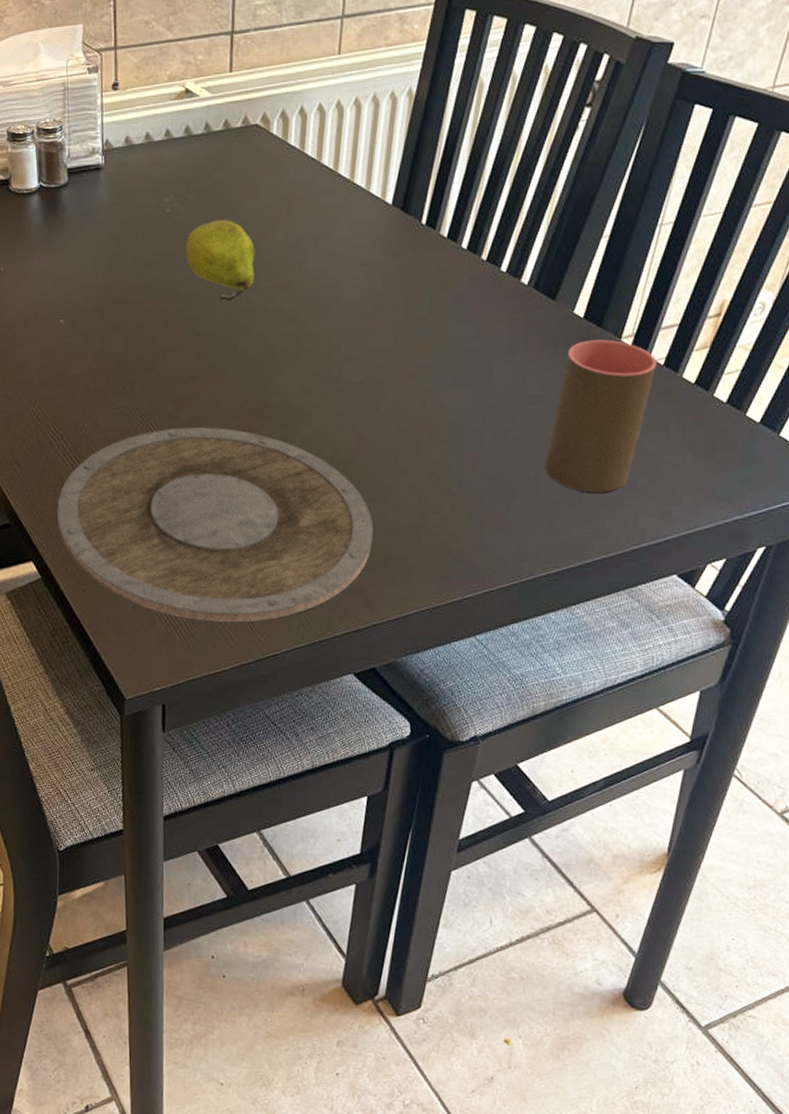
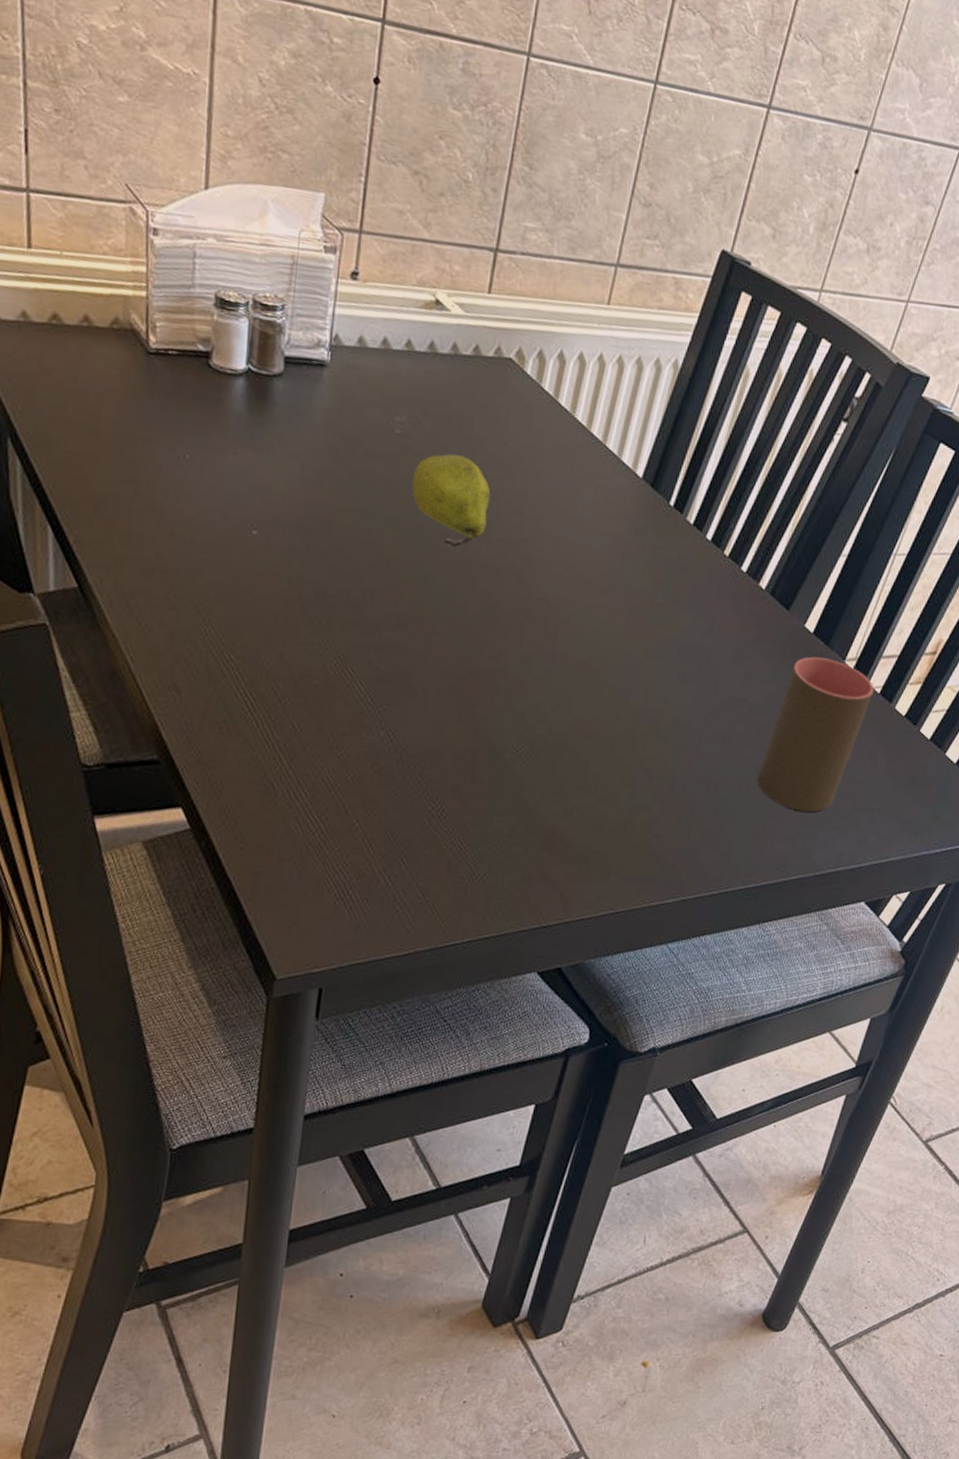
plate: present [56,427,374,622] -> none [218,677,579,905]

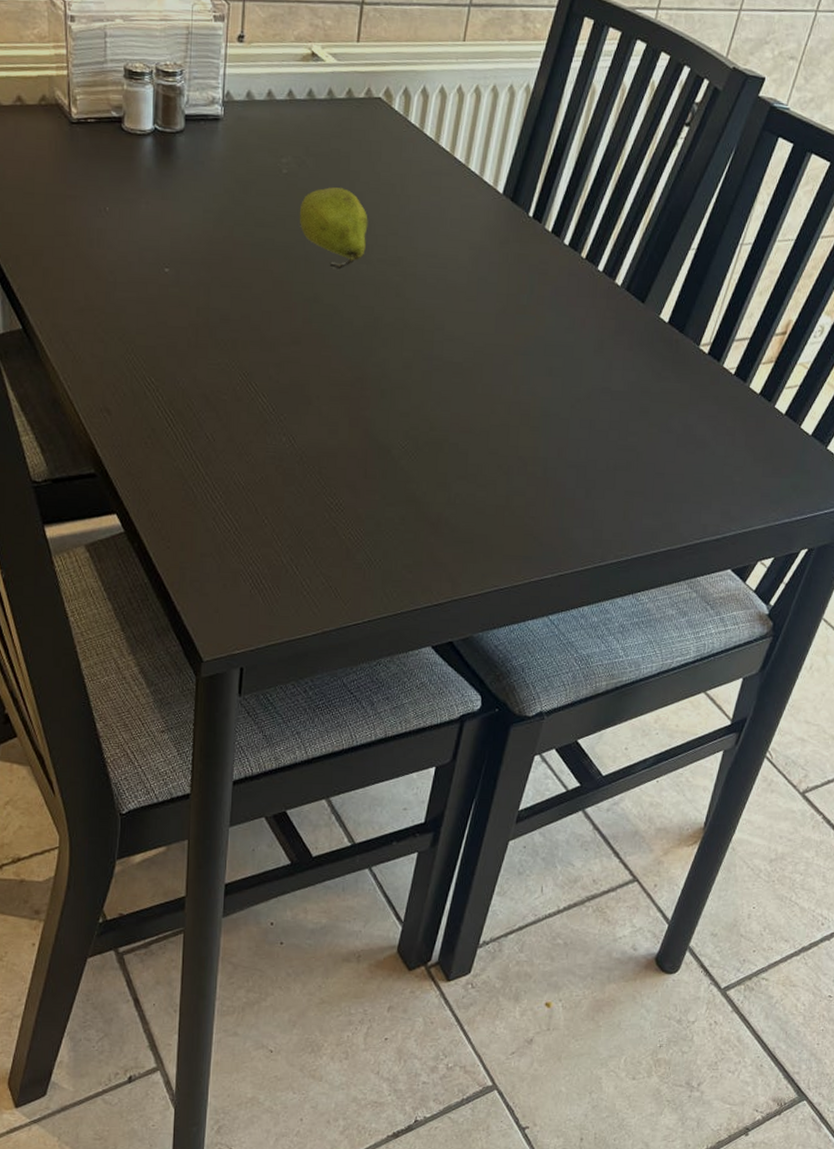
cup: present [756,656,875,813] -> none [623,344,729,488]

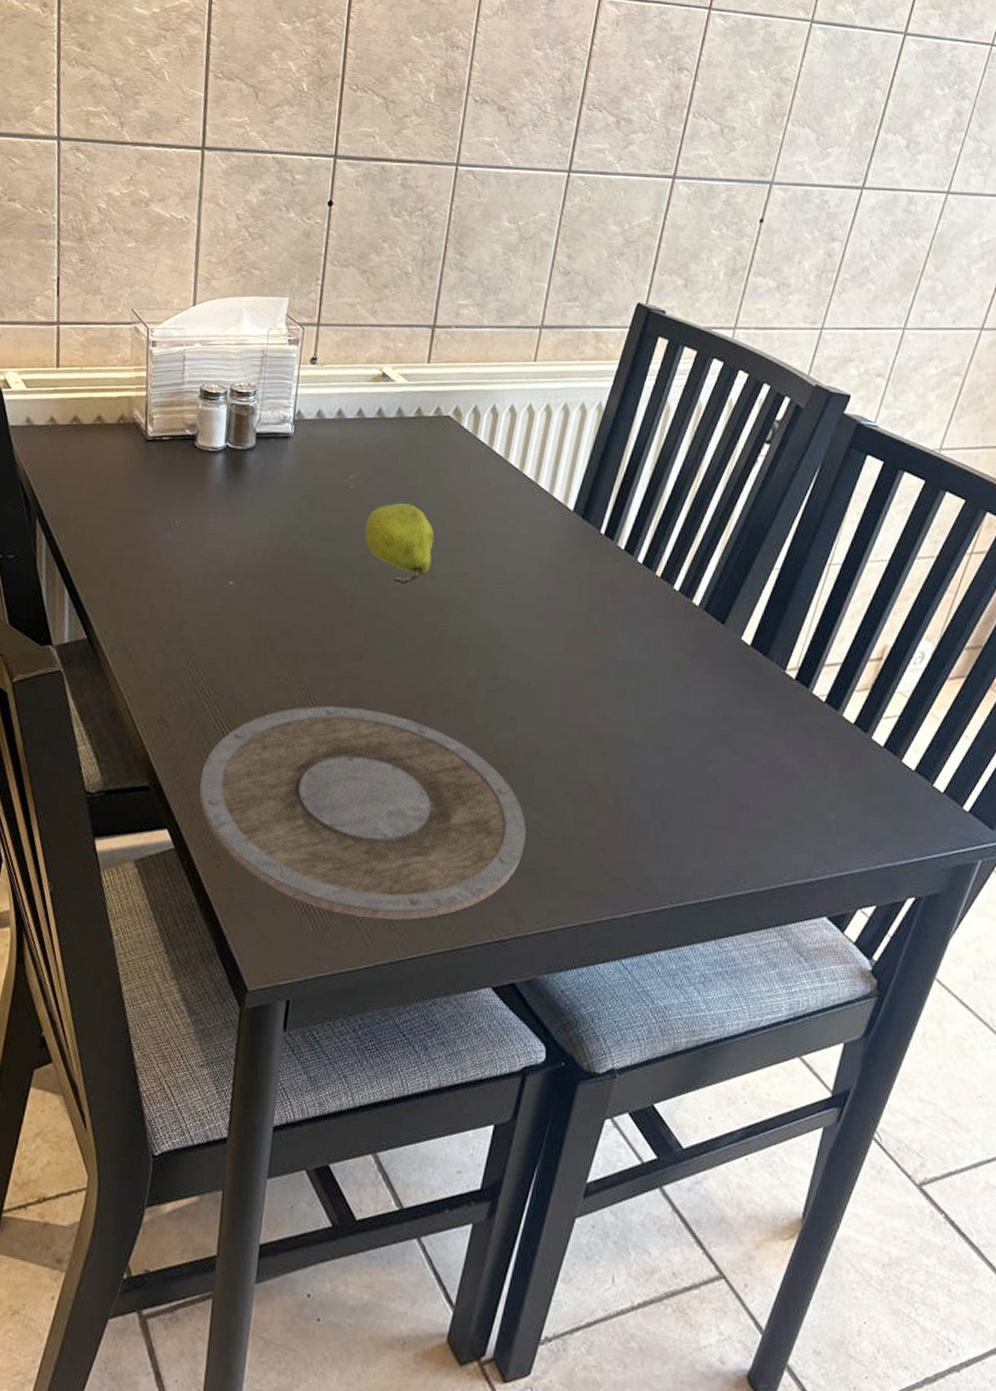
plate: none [145,390,462,589] -> present [199,706,527,920]

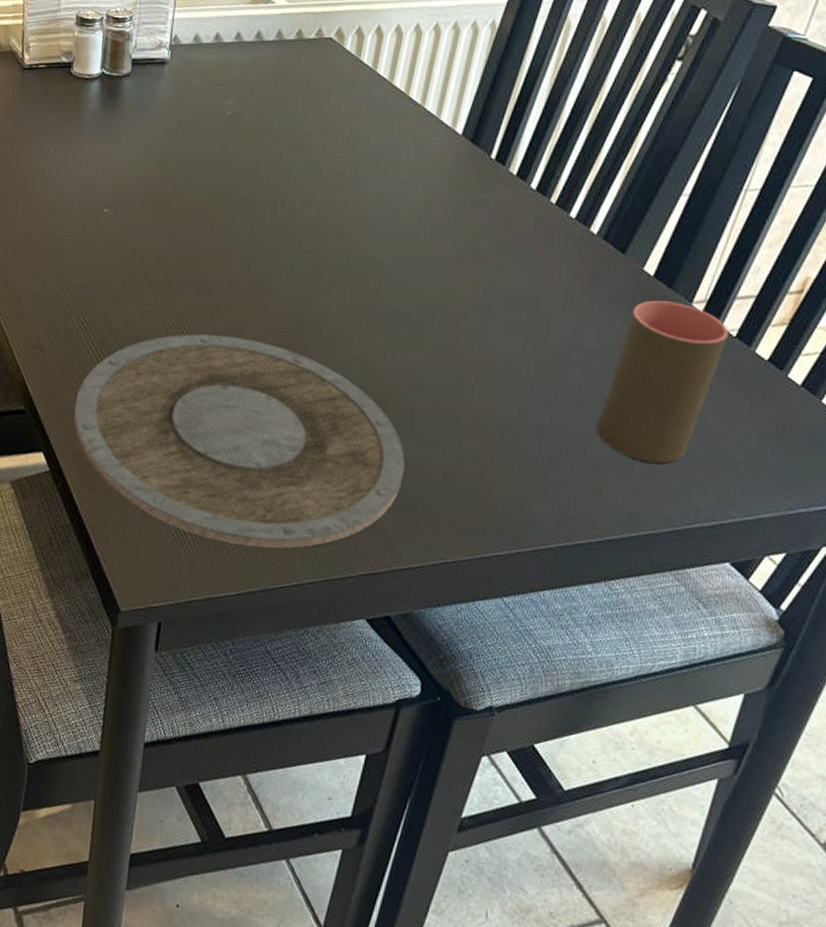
fruit: present [364,503,435,584] -> none [241,129,314,211]
cup: none [703,668,819,824] -> present [595,300,729,464]

